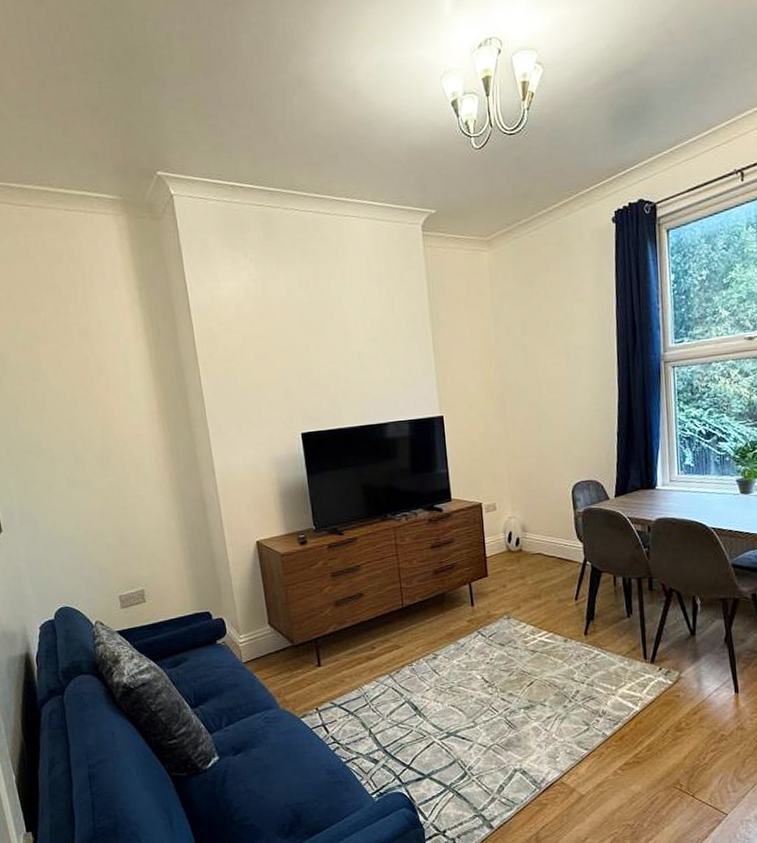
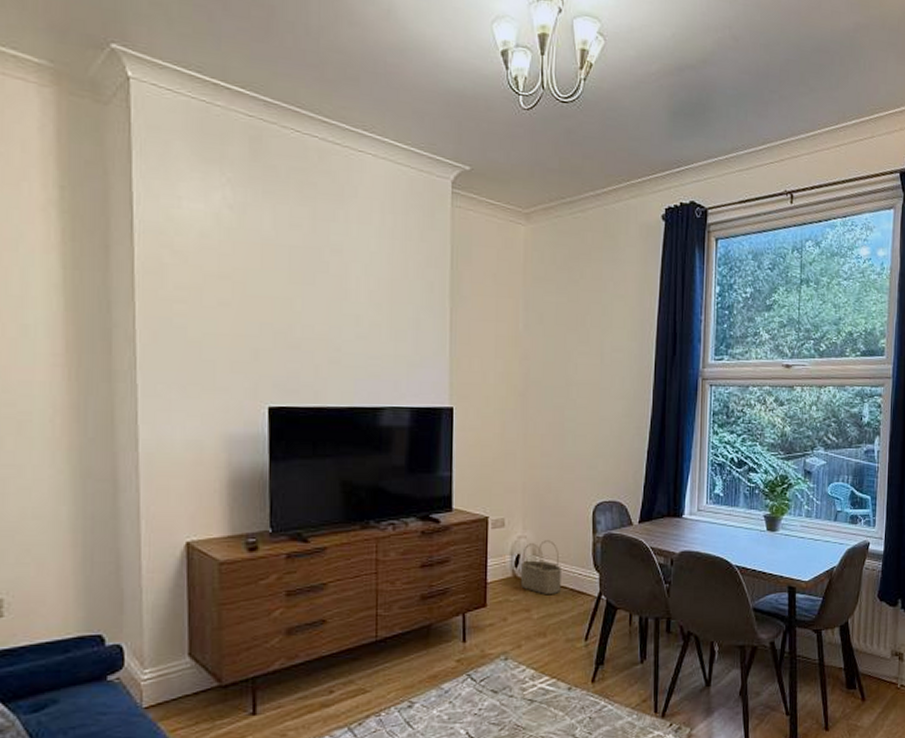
wicker basket: none [513,518,550,564] -> present [520,540,561,594]

